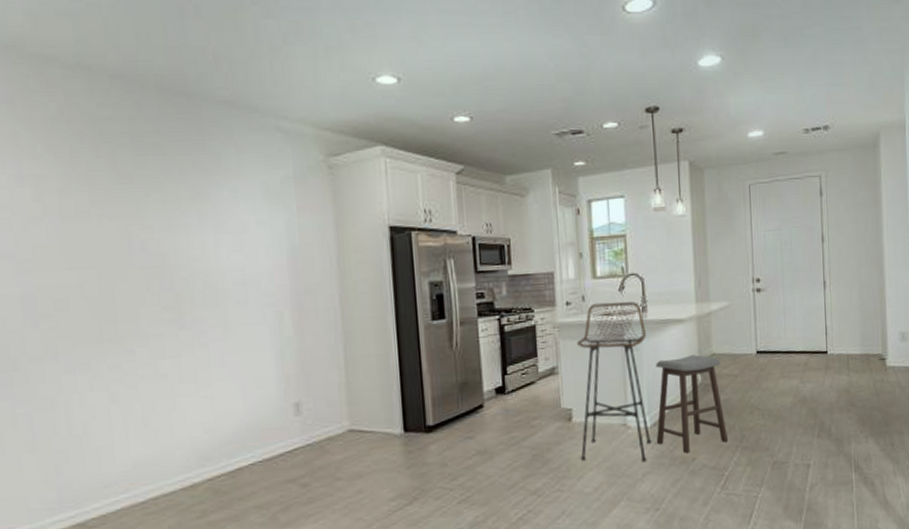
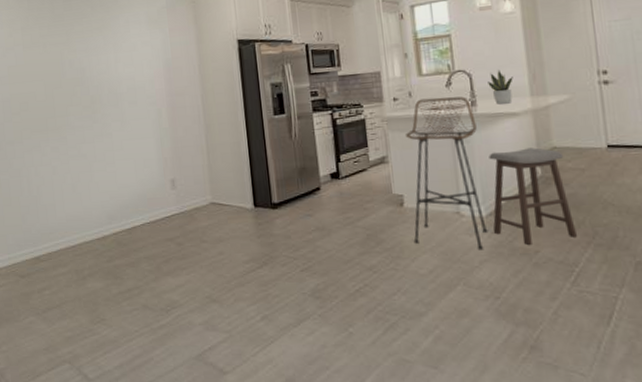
potted plant: none [658,274,681,311] -> present [488,70,513,105]

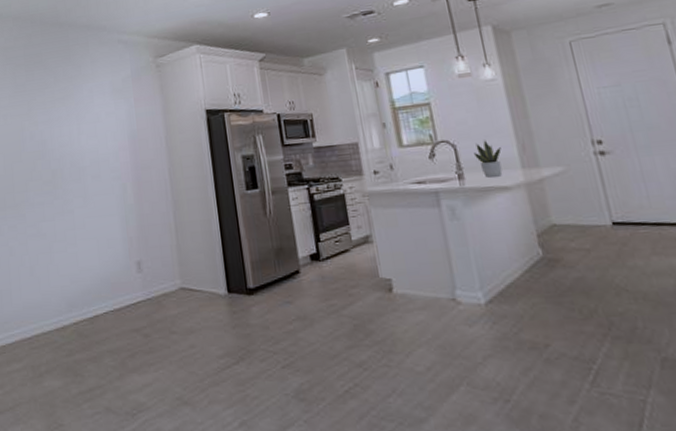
bar stool: present [405,96,488,249] -> none [388,169,490,343]
bar stool: present [489,147,578,245] -> none [482,225,592,337]

